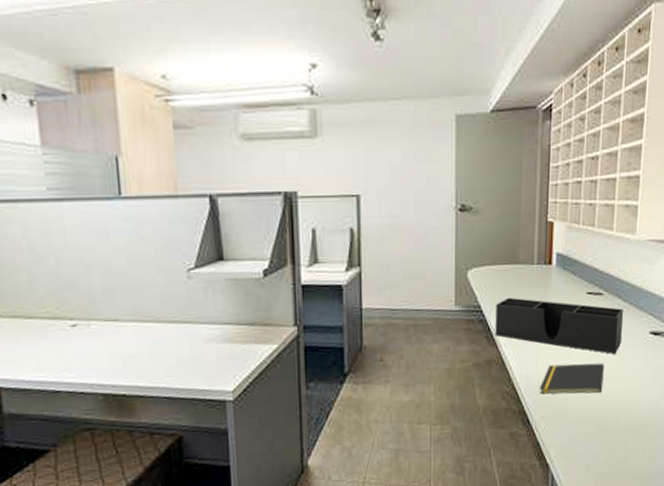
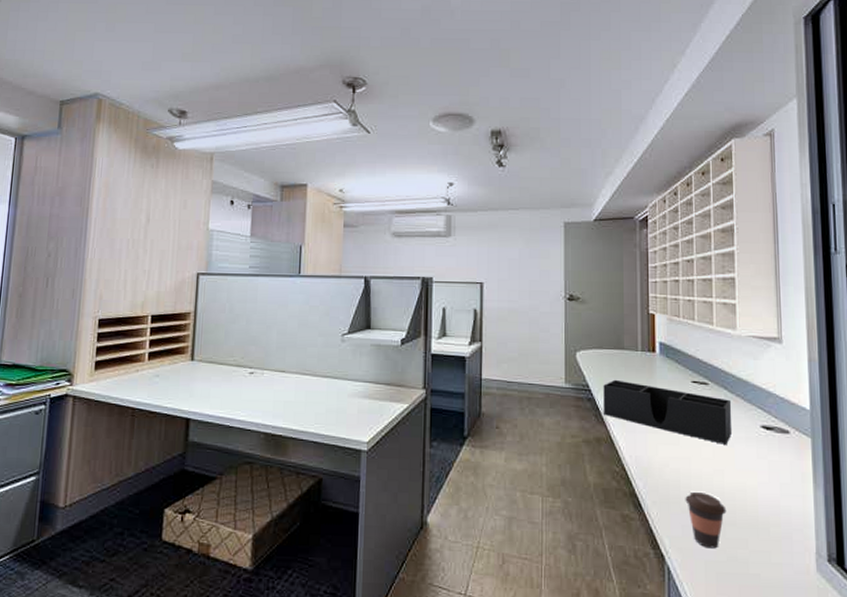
notepad: present [539,363,604,394] -> none [649,449,716,485]
coffee cup: none [572,401,610,453] -> present [685,491,727,549]

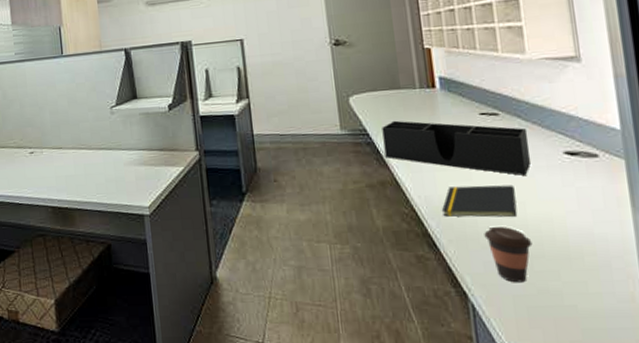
notepad: none [649,449,716,485] -> present [441,185,518,218]

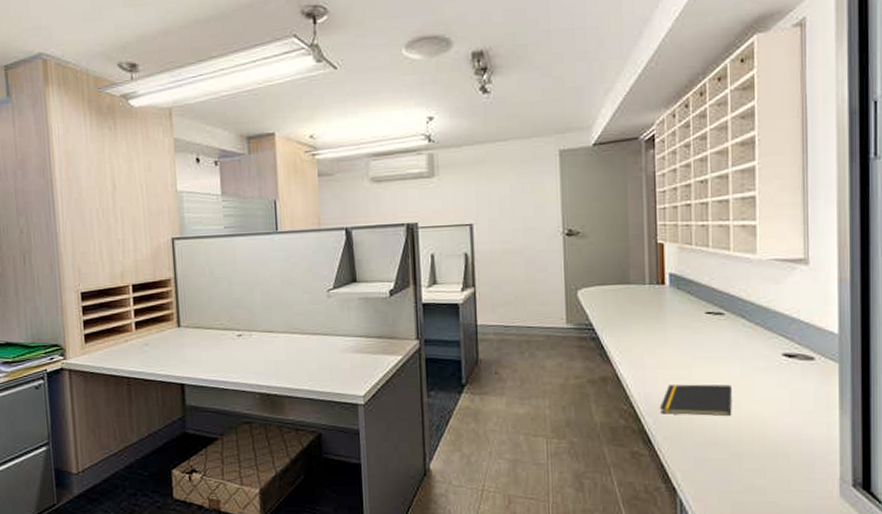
desk organizer: present [382,120,532,176] -> none [608,316,751,376]
coffee cup: present [484,226,533,283] -> none [698,424,743,480]

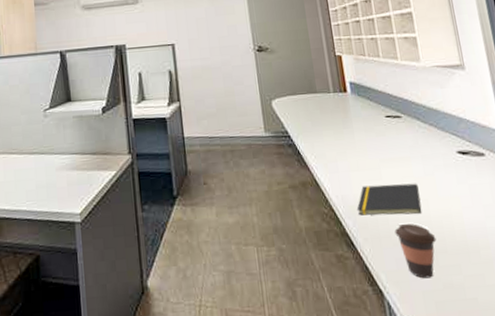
coffee cup: none [698,424,743,480] -> present [394,223,437,279]

